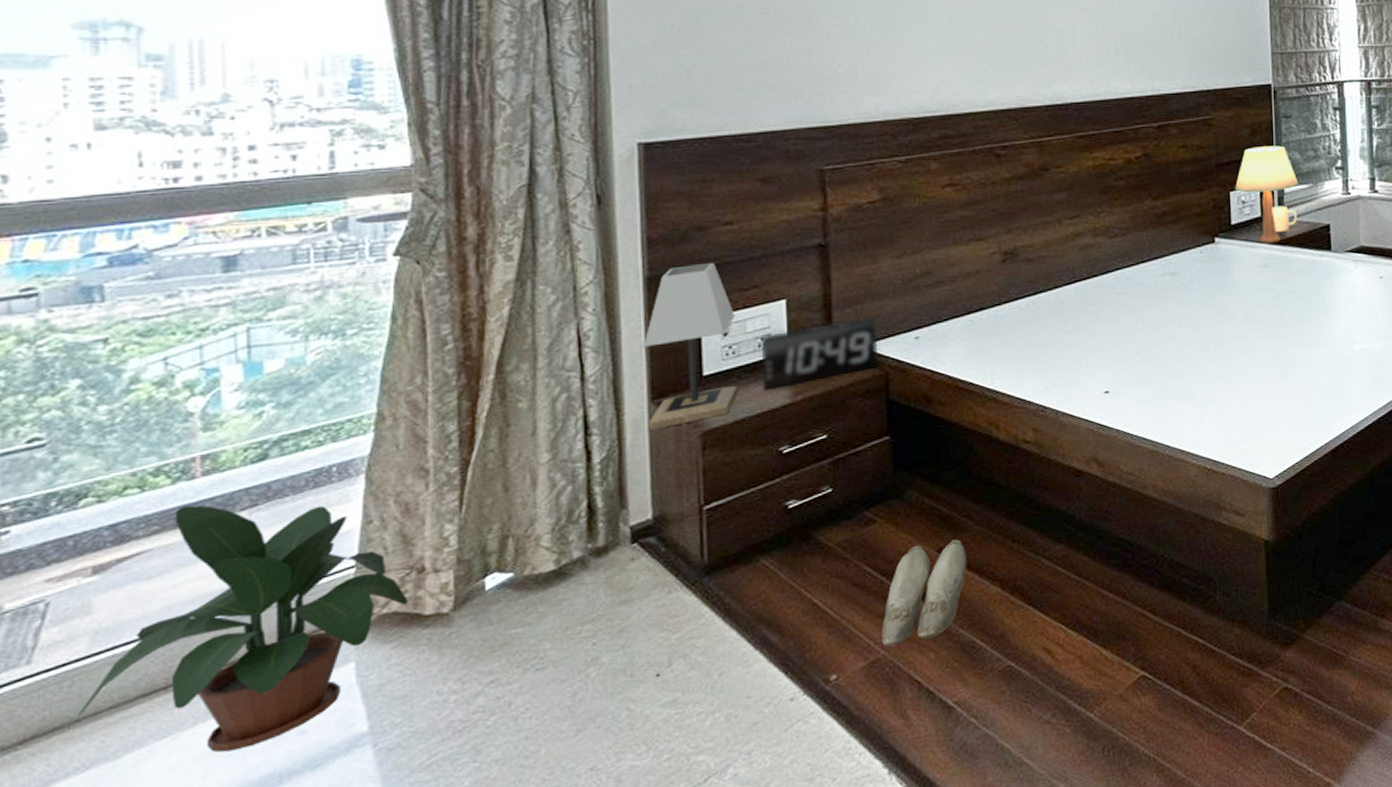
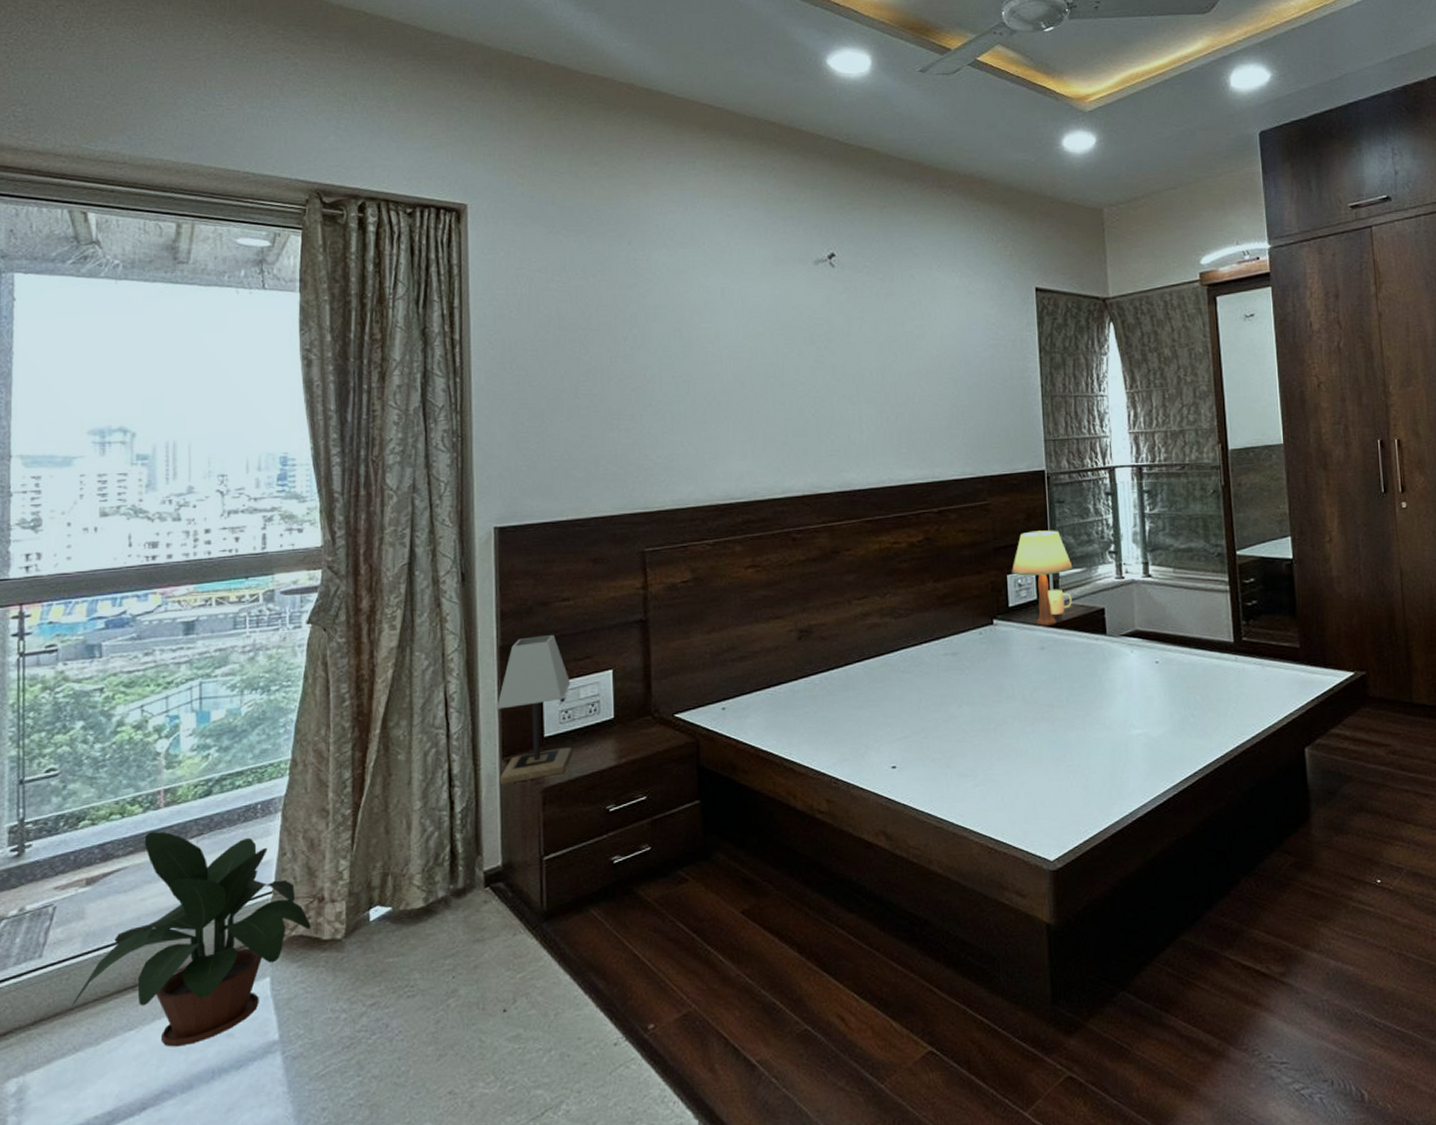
alarm clock: present [760,316,878,391] -> none [591,687,690,753]
slippers: present [882,539,967,647] -> none [693,902,768,1002]

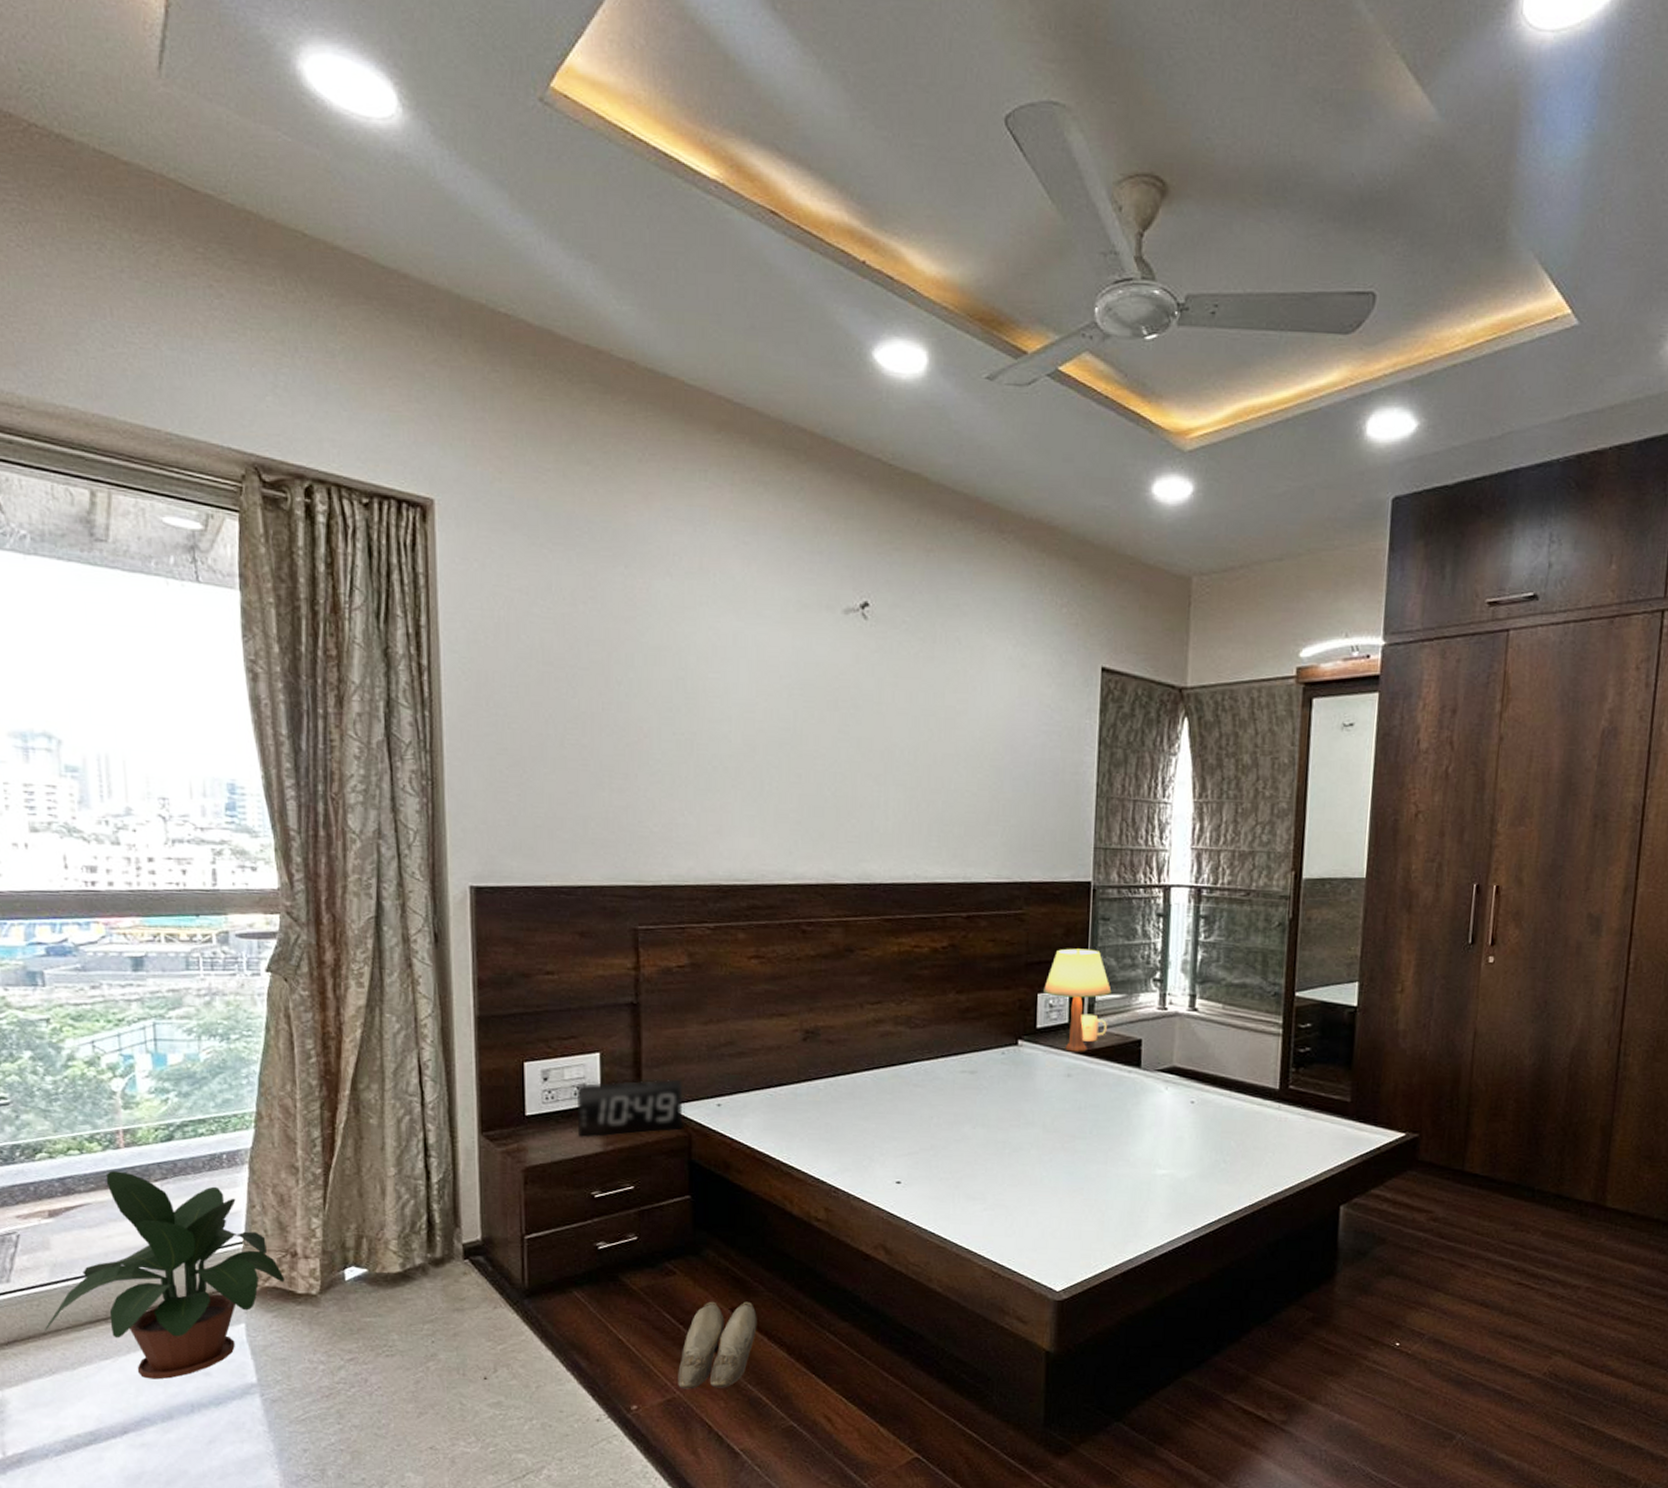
lamp: present [497,634,573,785] -> none [474,1009,556,1160]
alarm clock: none [591,687,690,753] -> present [576,1078,683,1137]
slippers: none [693,902,768,1002] -> present [678,1301,757,1389]

